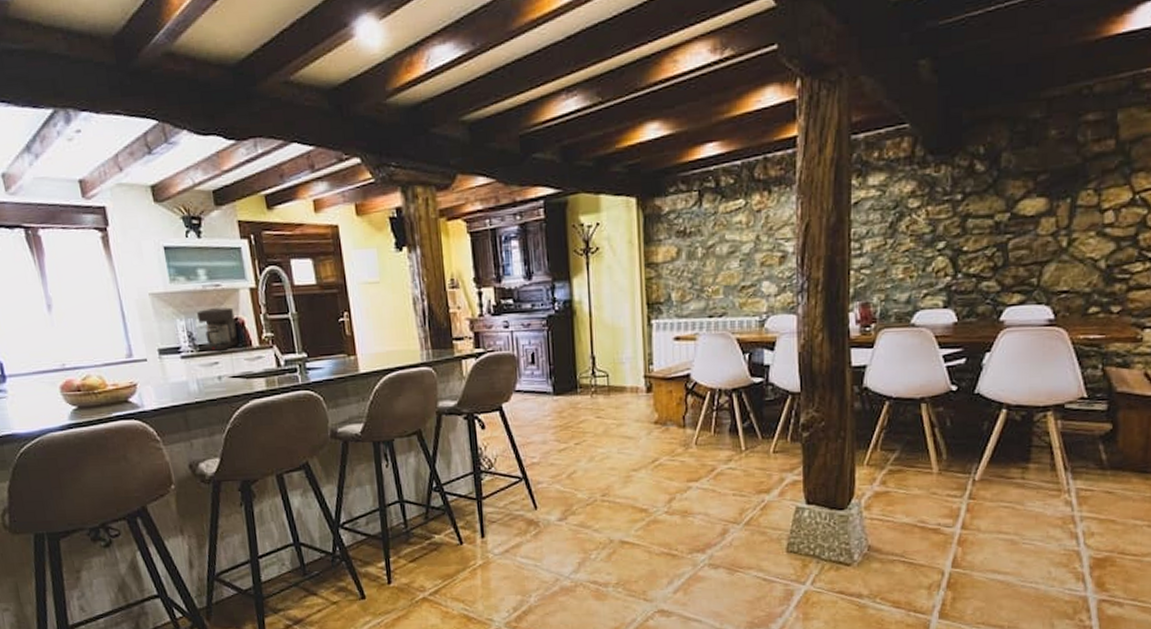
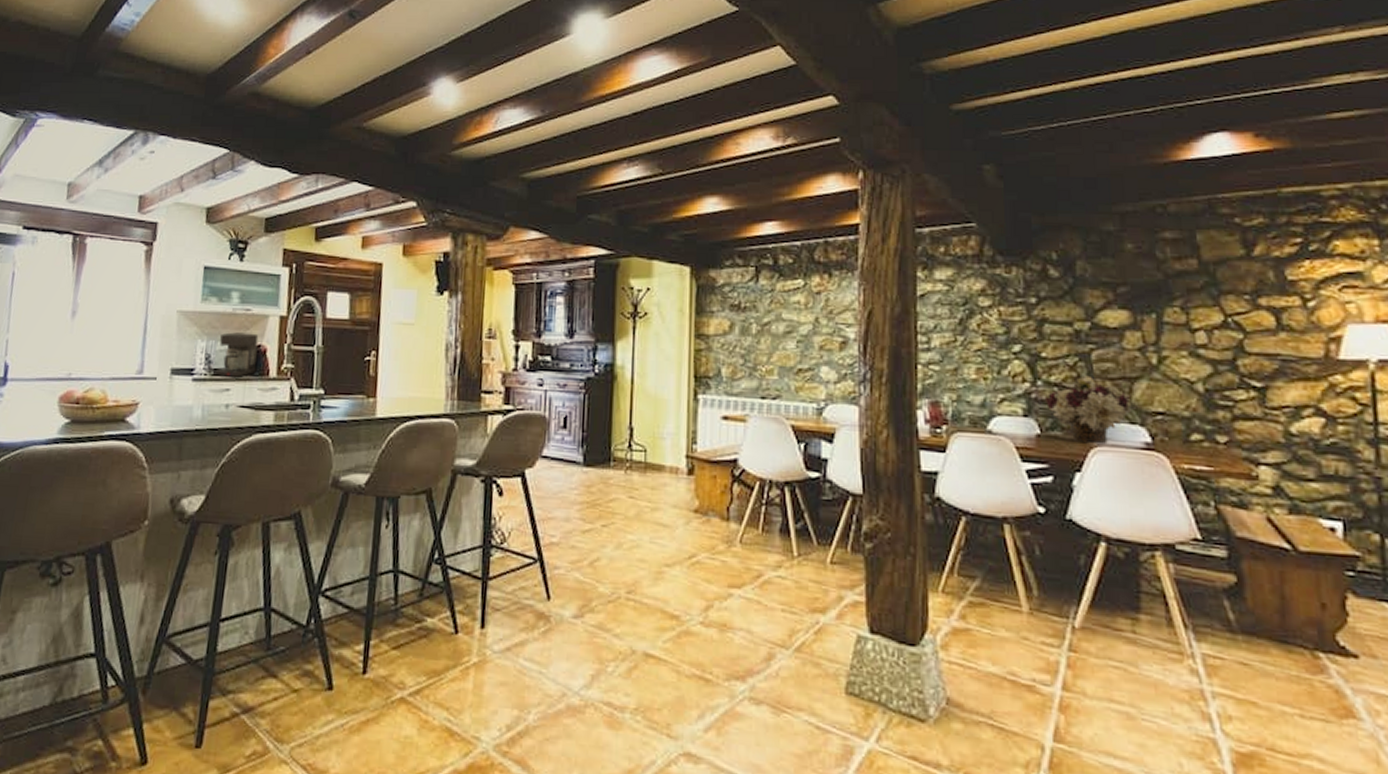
flower arrangement: none [963,264,1041,327] -> present [1044,375,1132,445]

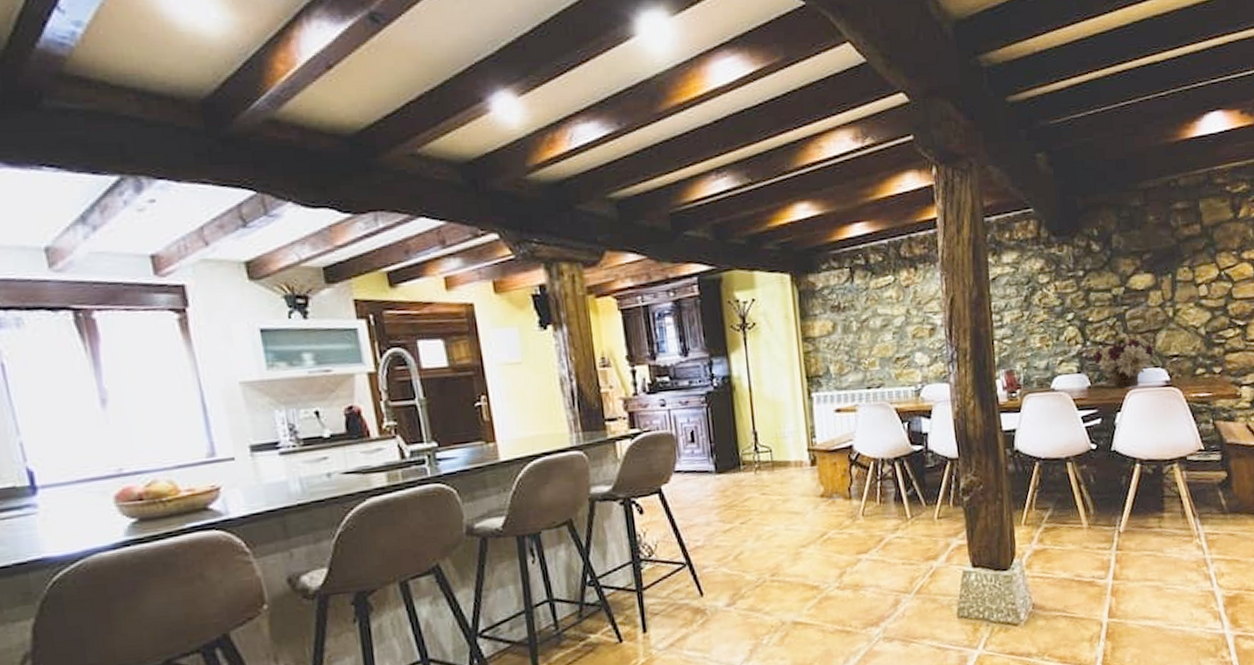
coffee maker: present [215,332,259,377] -> none [301,395,354,446]

